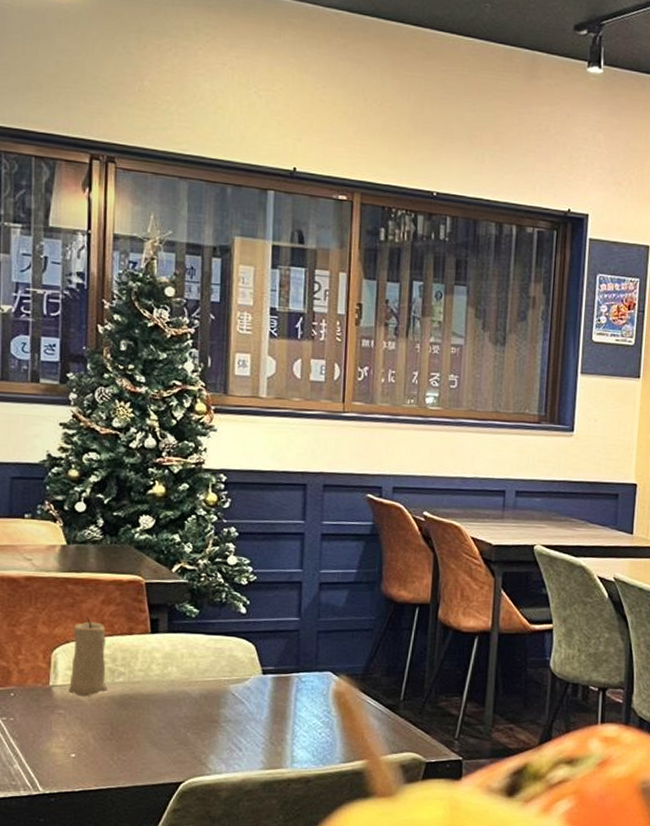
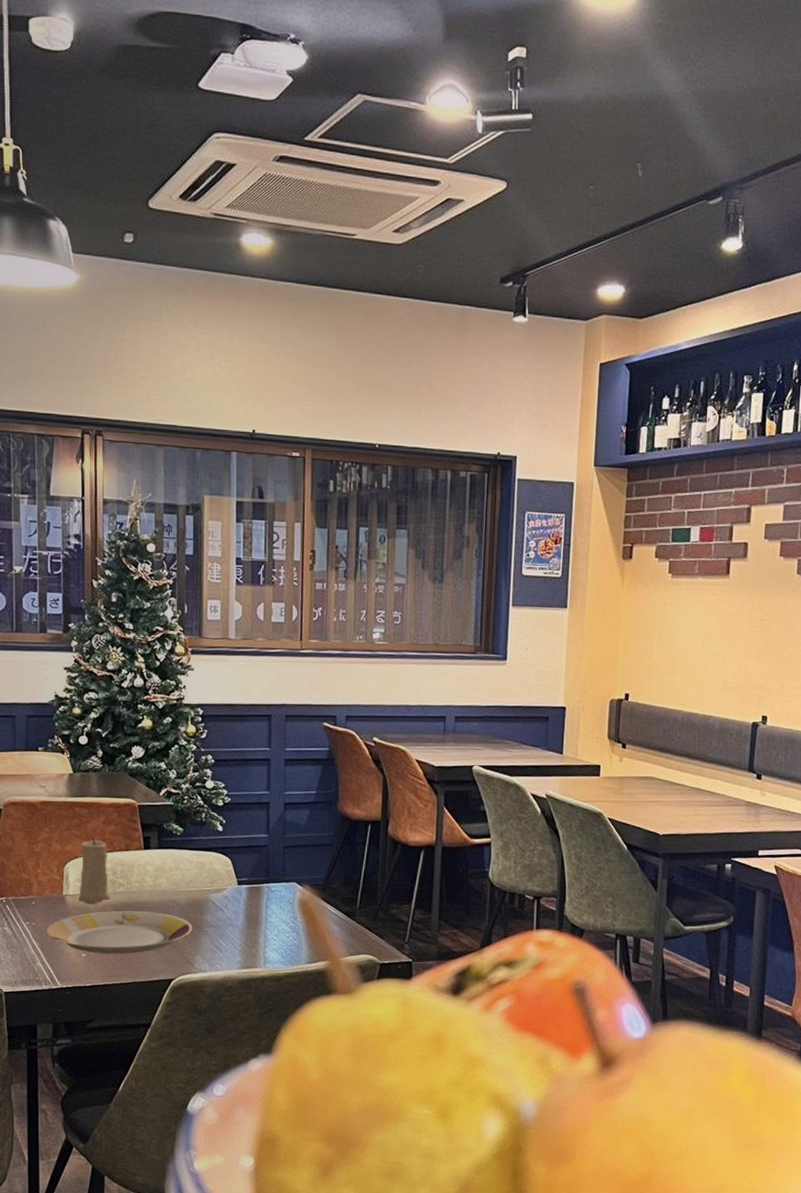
plate: none [27,703,207,754] -> present [46,910,193,954]

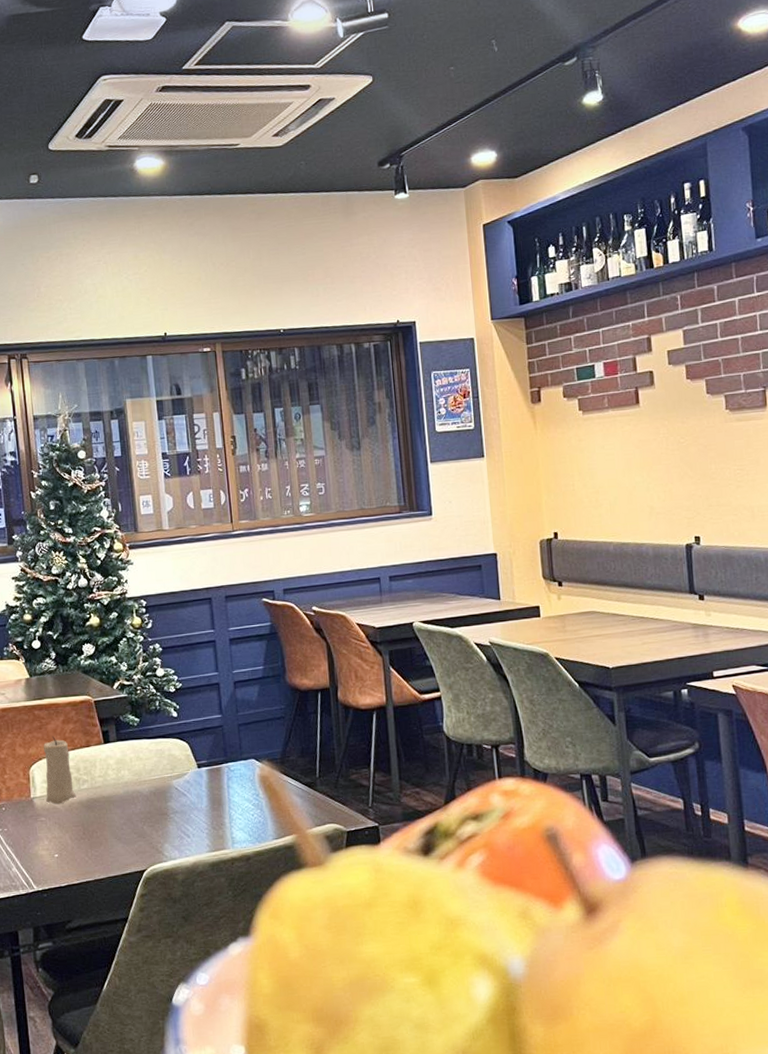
plate: present [46,910,193,954] -> none [18,804,159,852]

